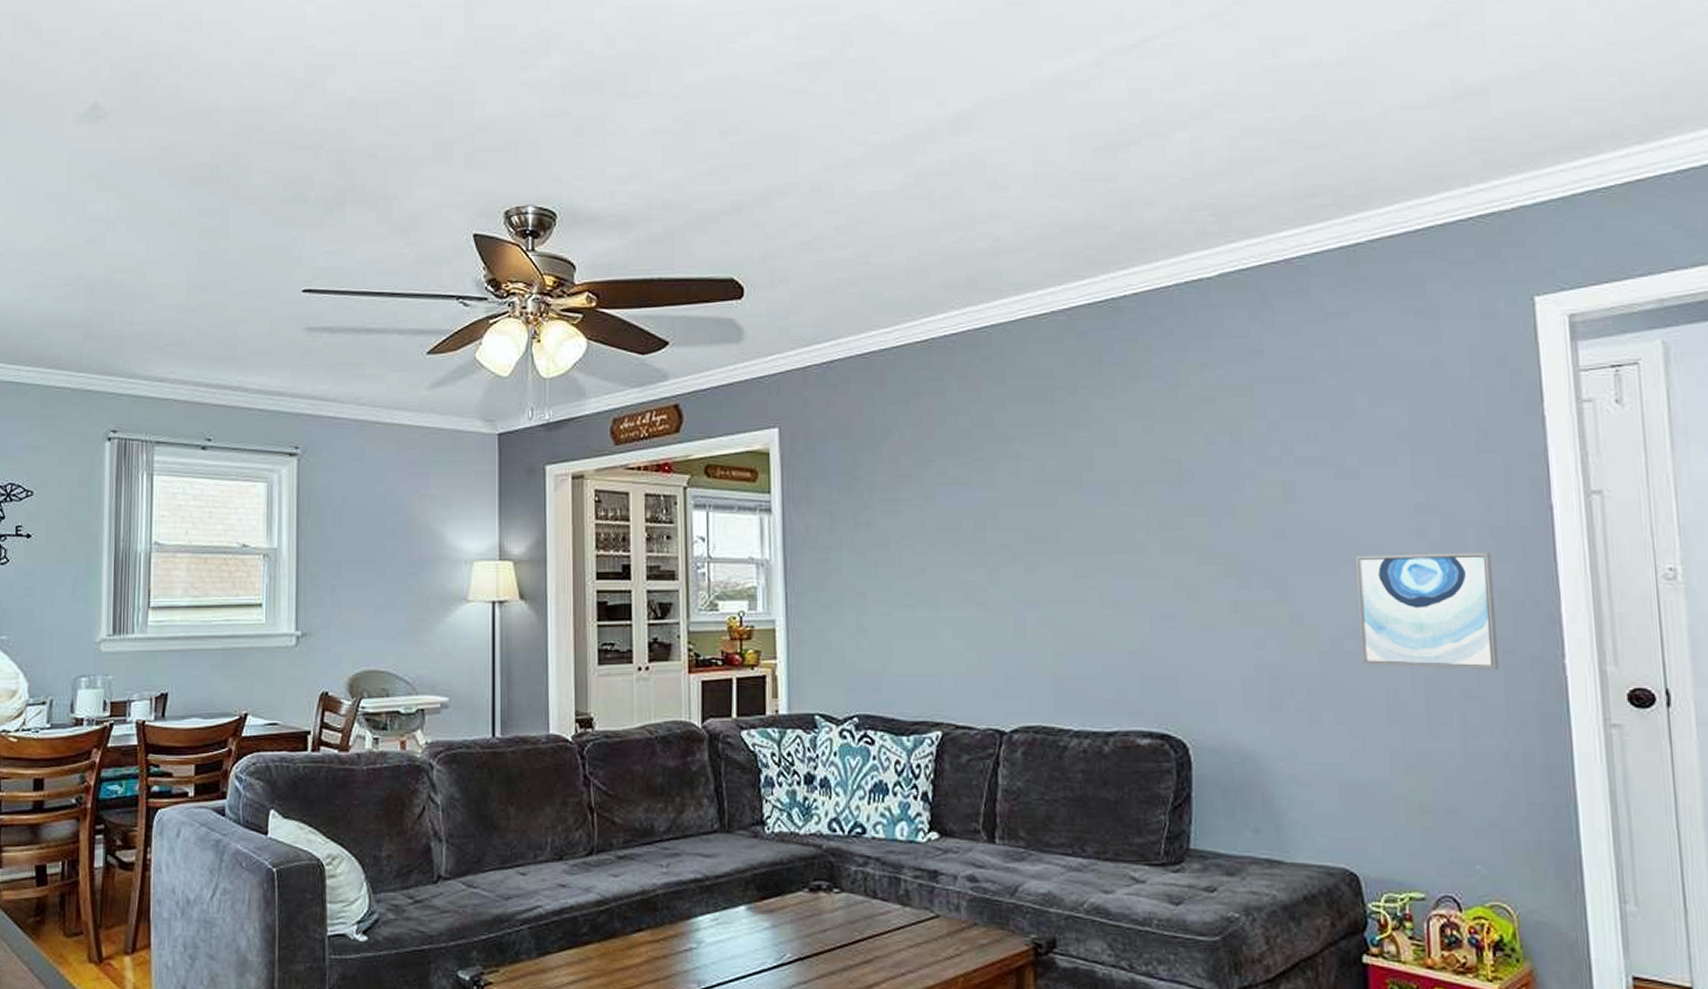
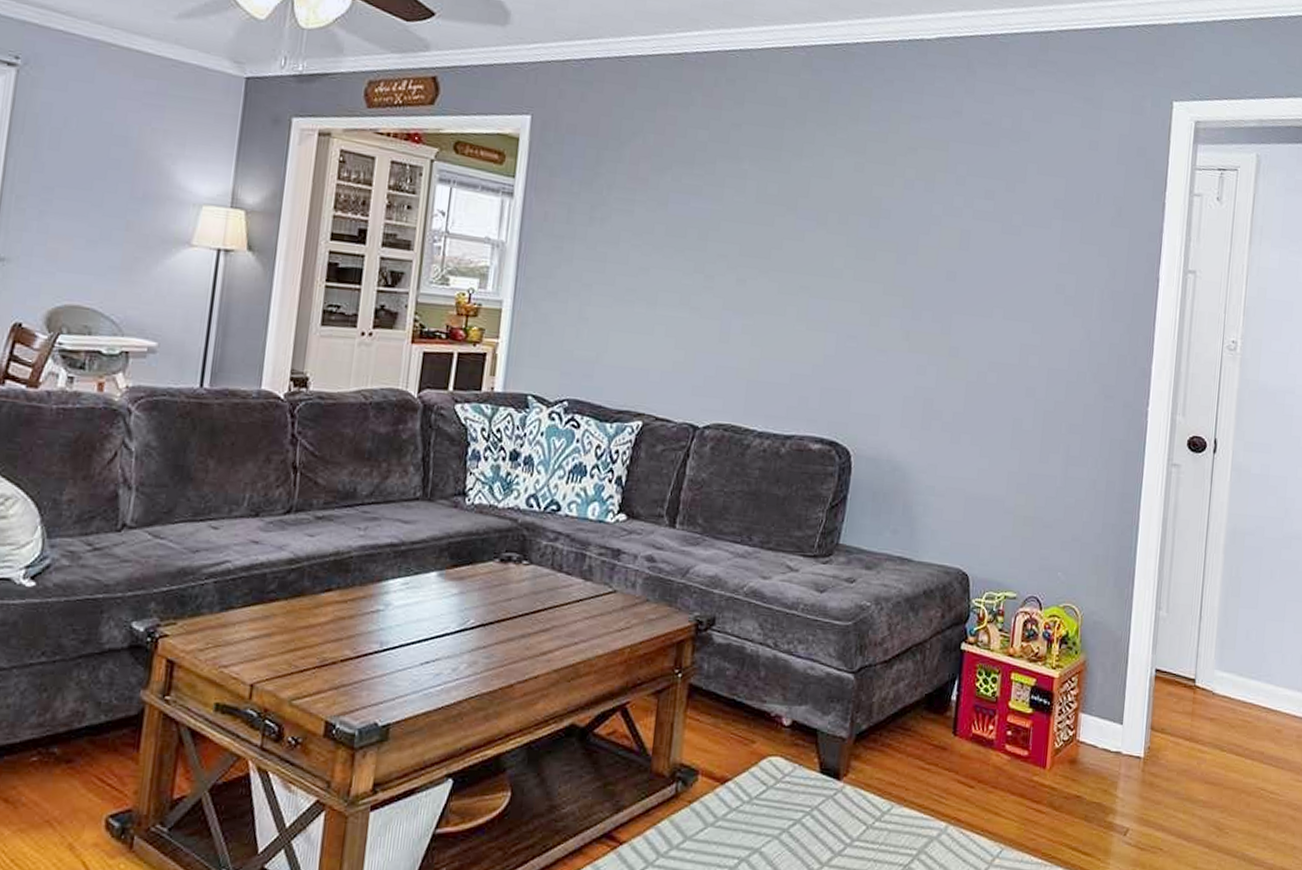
wall art: present [1356,552,1498,669] -> none [999,302,1108,410]

